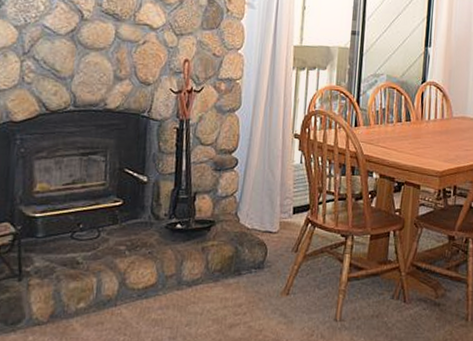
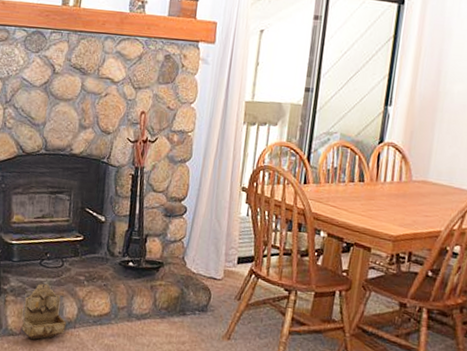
wall caddy: none [49,259,105,327] -> present [21,283,66,340]

